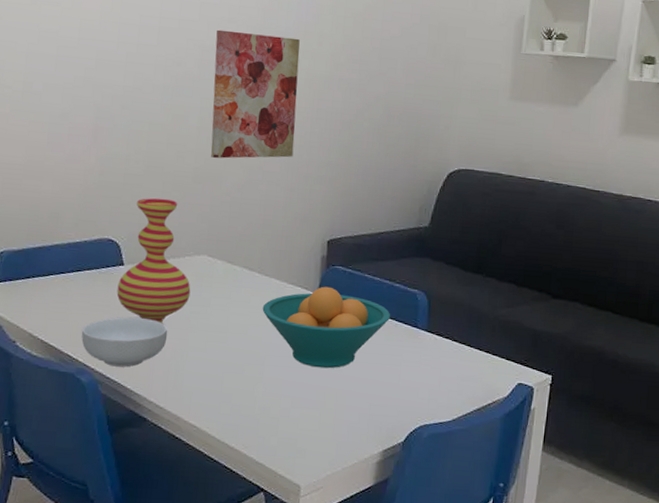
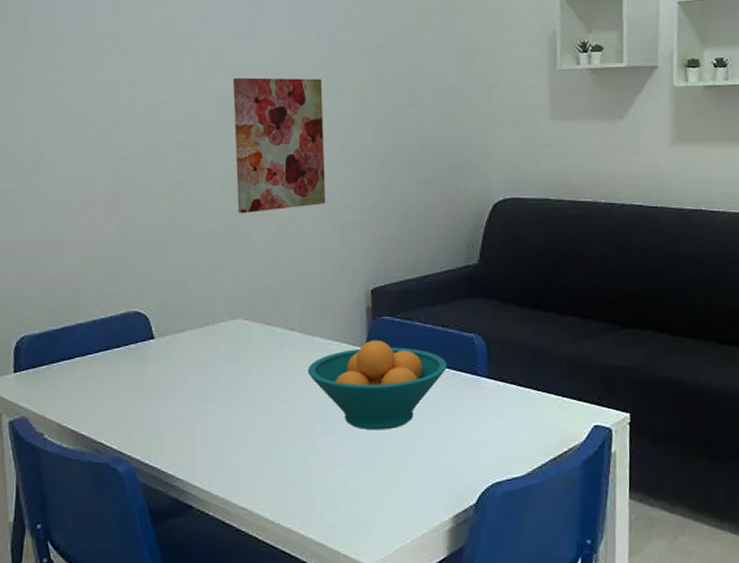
cereal bowl: present [81,317,168,368] -> none [114,394,208,451]
vase: present [116,198,191,325] -> none [149,262,229,400]

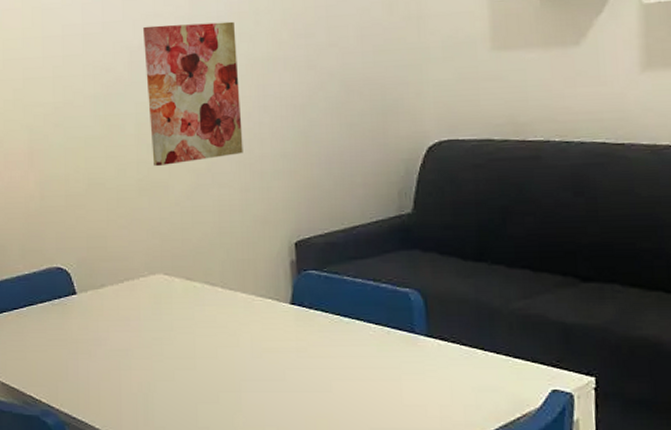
fruit bowl: present [307,340,448,431] -> none [230,295,381,390]

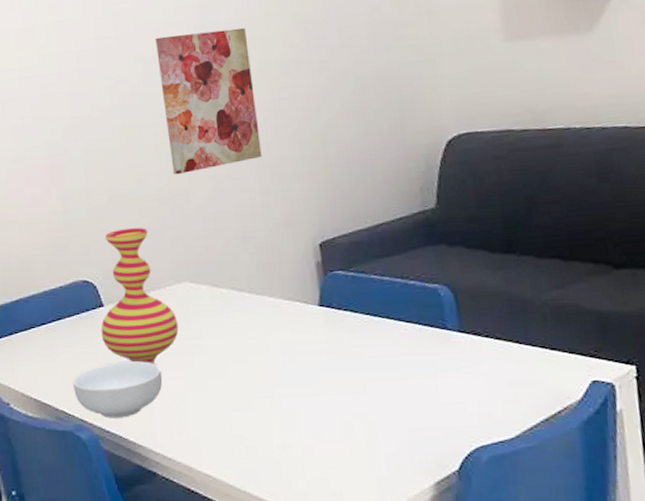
cereal bowl: none [41,349,131,405] -> present [72,360,163,418]
vase: none [72,217,150,356] -> present [101,227,179,366]

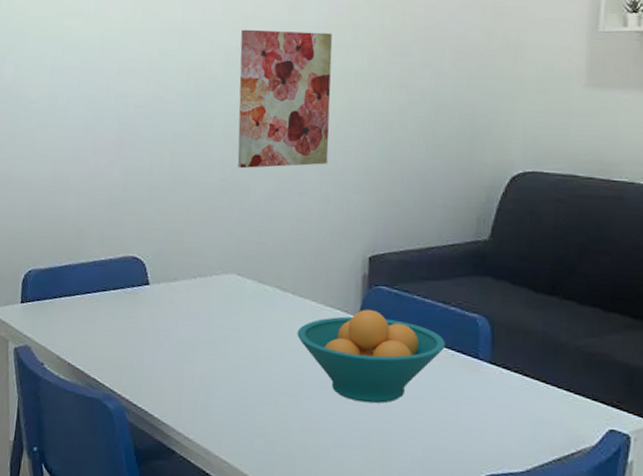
cereal bowl: present [72,360,163,418] -> none [107,340,196,395]
vase: present [101,227,179,366] -> none [142,212,219,350]
fruit bowl: none [260,296,412,393] -> present [297,309,446,404]

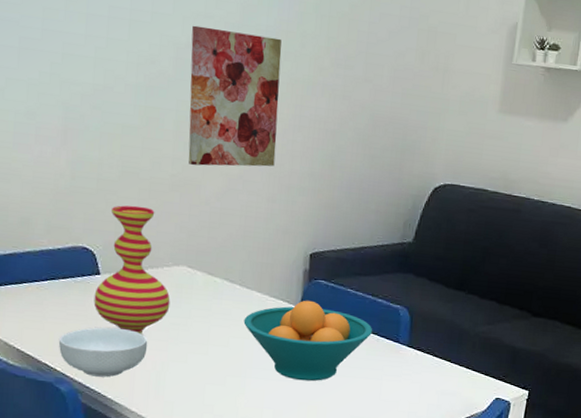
cereal bowl: none [107,340,196,395] -> present [58,327,148,377]
vase: none [142,212,219,350] -> present [93,205,170,336]

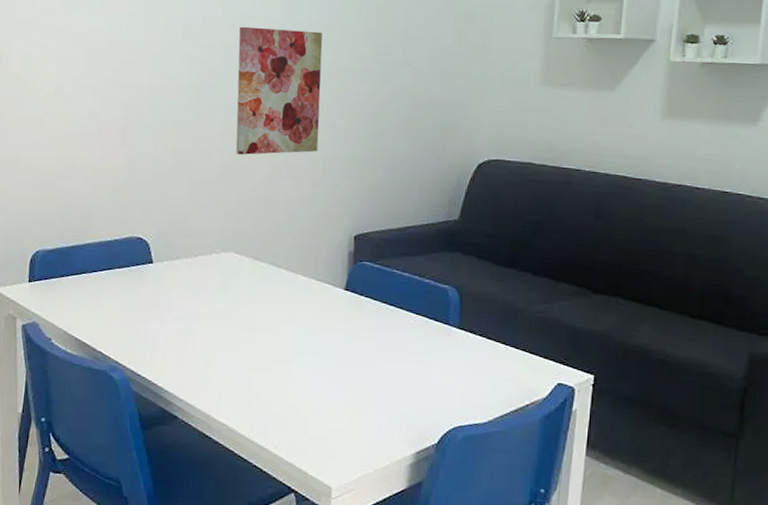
cereal bowl: present [58,327,148,377] -> none [113,315,197,365]
vase: present [93,205,170,336] -> none [146,195,219,323]
fruit bowl: present [243,300,373,382] -> none [289,282,421,367]

